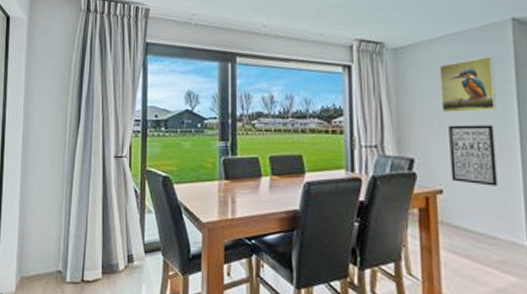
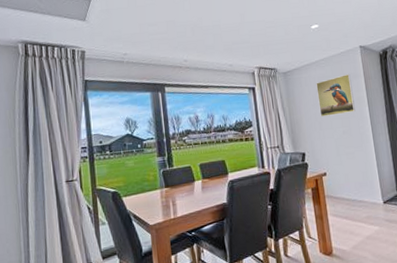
wall art: present [449,125,498,186] -> none [326,122,361,166]

